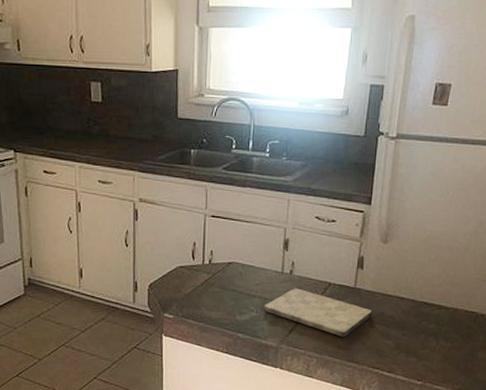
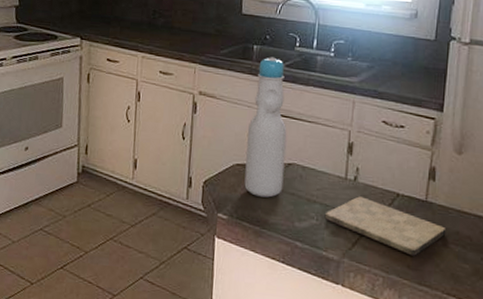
bottle: none [188,160,226,296] -> present [244,57,287,198]

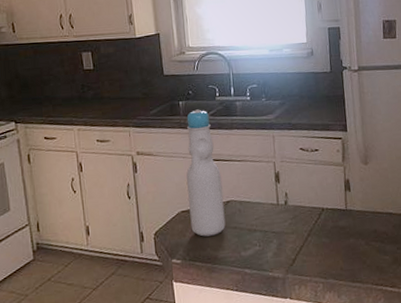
cutting board: present [324,196,447,256] -> none [265,217,367,259]

